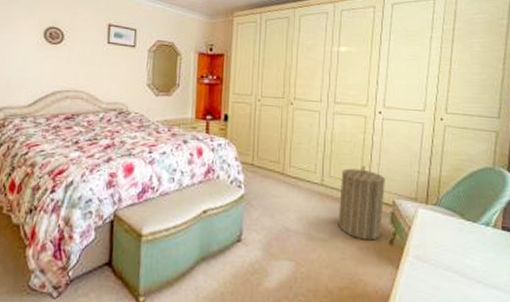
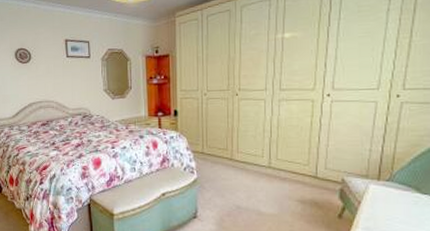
laundry hamper: present [338,166,385,241] -> none [286,148,334,215]

